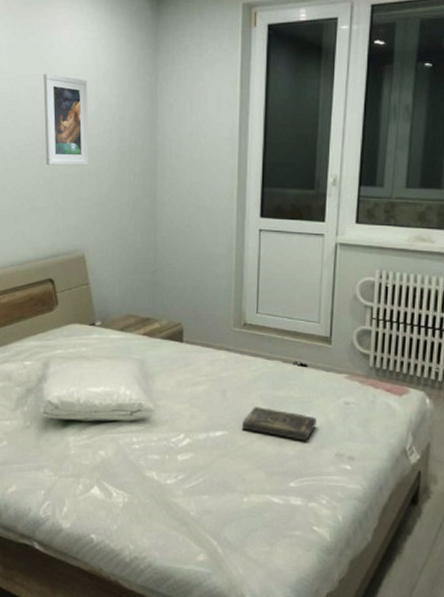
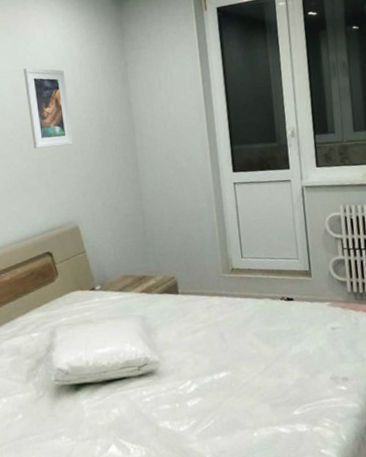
book: present [241,407,317,441] -> none [242,344,309,370]

